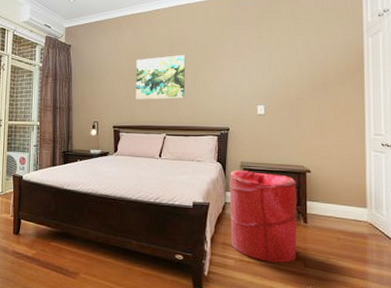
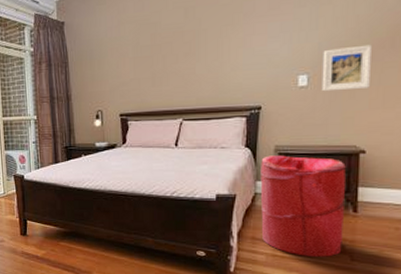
wall art: present [135,55,186,100] -> none [143,20,206,81]
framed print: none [275,86,311,120] -> present [321,44,372,92]

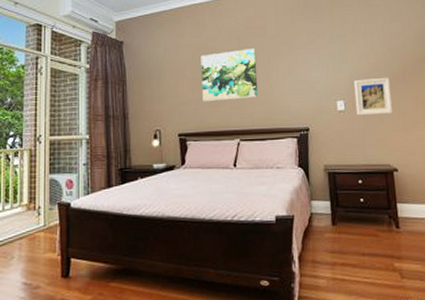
wall art: none [143,20,206,81] -> present [201,49,259,102]
laundry hamper: present [260,155,346,257] -> none [313,174,392,277]

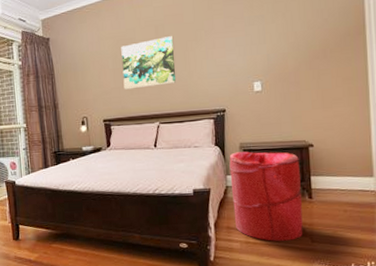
laundry hamper: none [313,174,392,277] -> present [229,151,303,241]
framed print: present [353,77,393,116] -> none [271,55,311,95]

